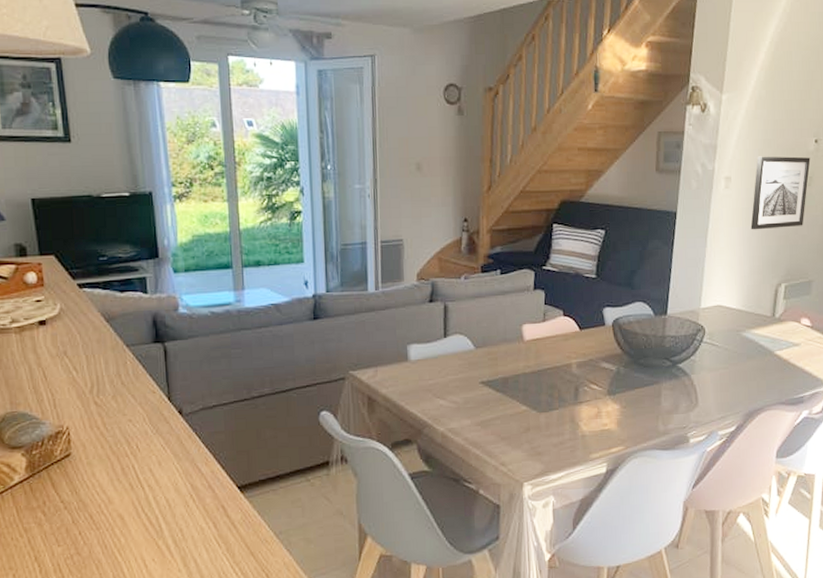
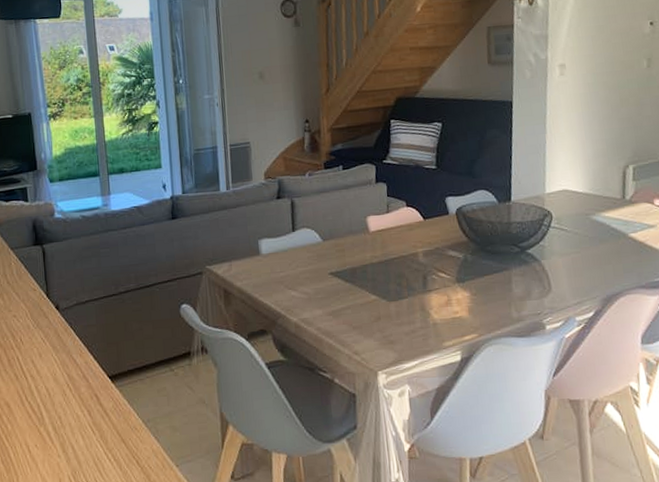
wall art: present [750,156,811,230] -> none [590,39,648,114]

